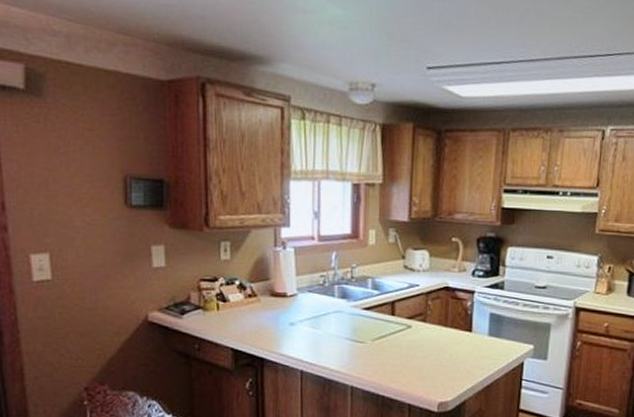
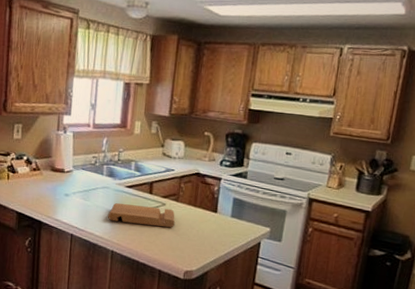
cutting board: none [344,329,423,354] -> present [108,203,175,228]

